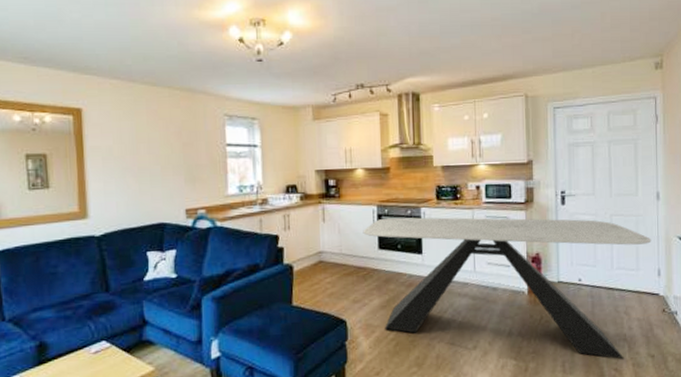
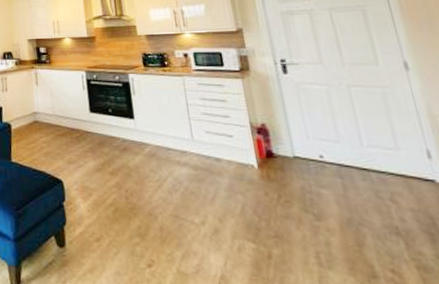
dining table: present [363,217,652,360] -> none [73,82,409,259]

